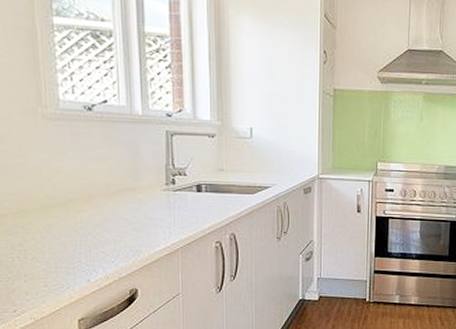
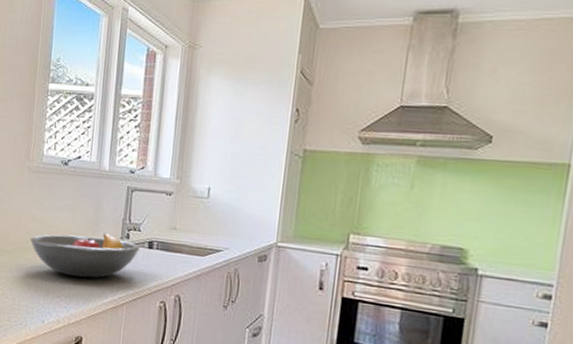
fruit bowl: none [57,180,188,228] -> present [29,232,140,278]

